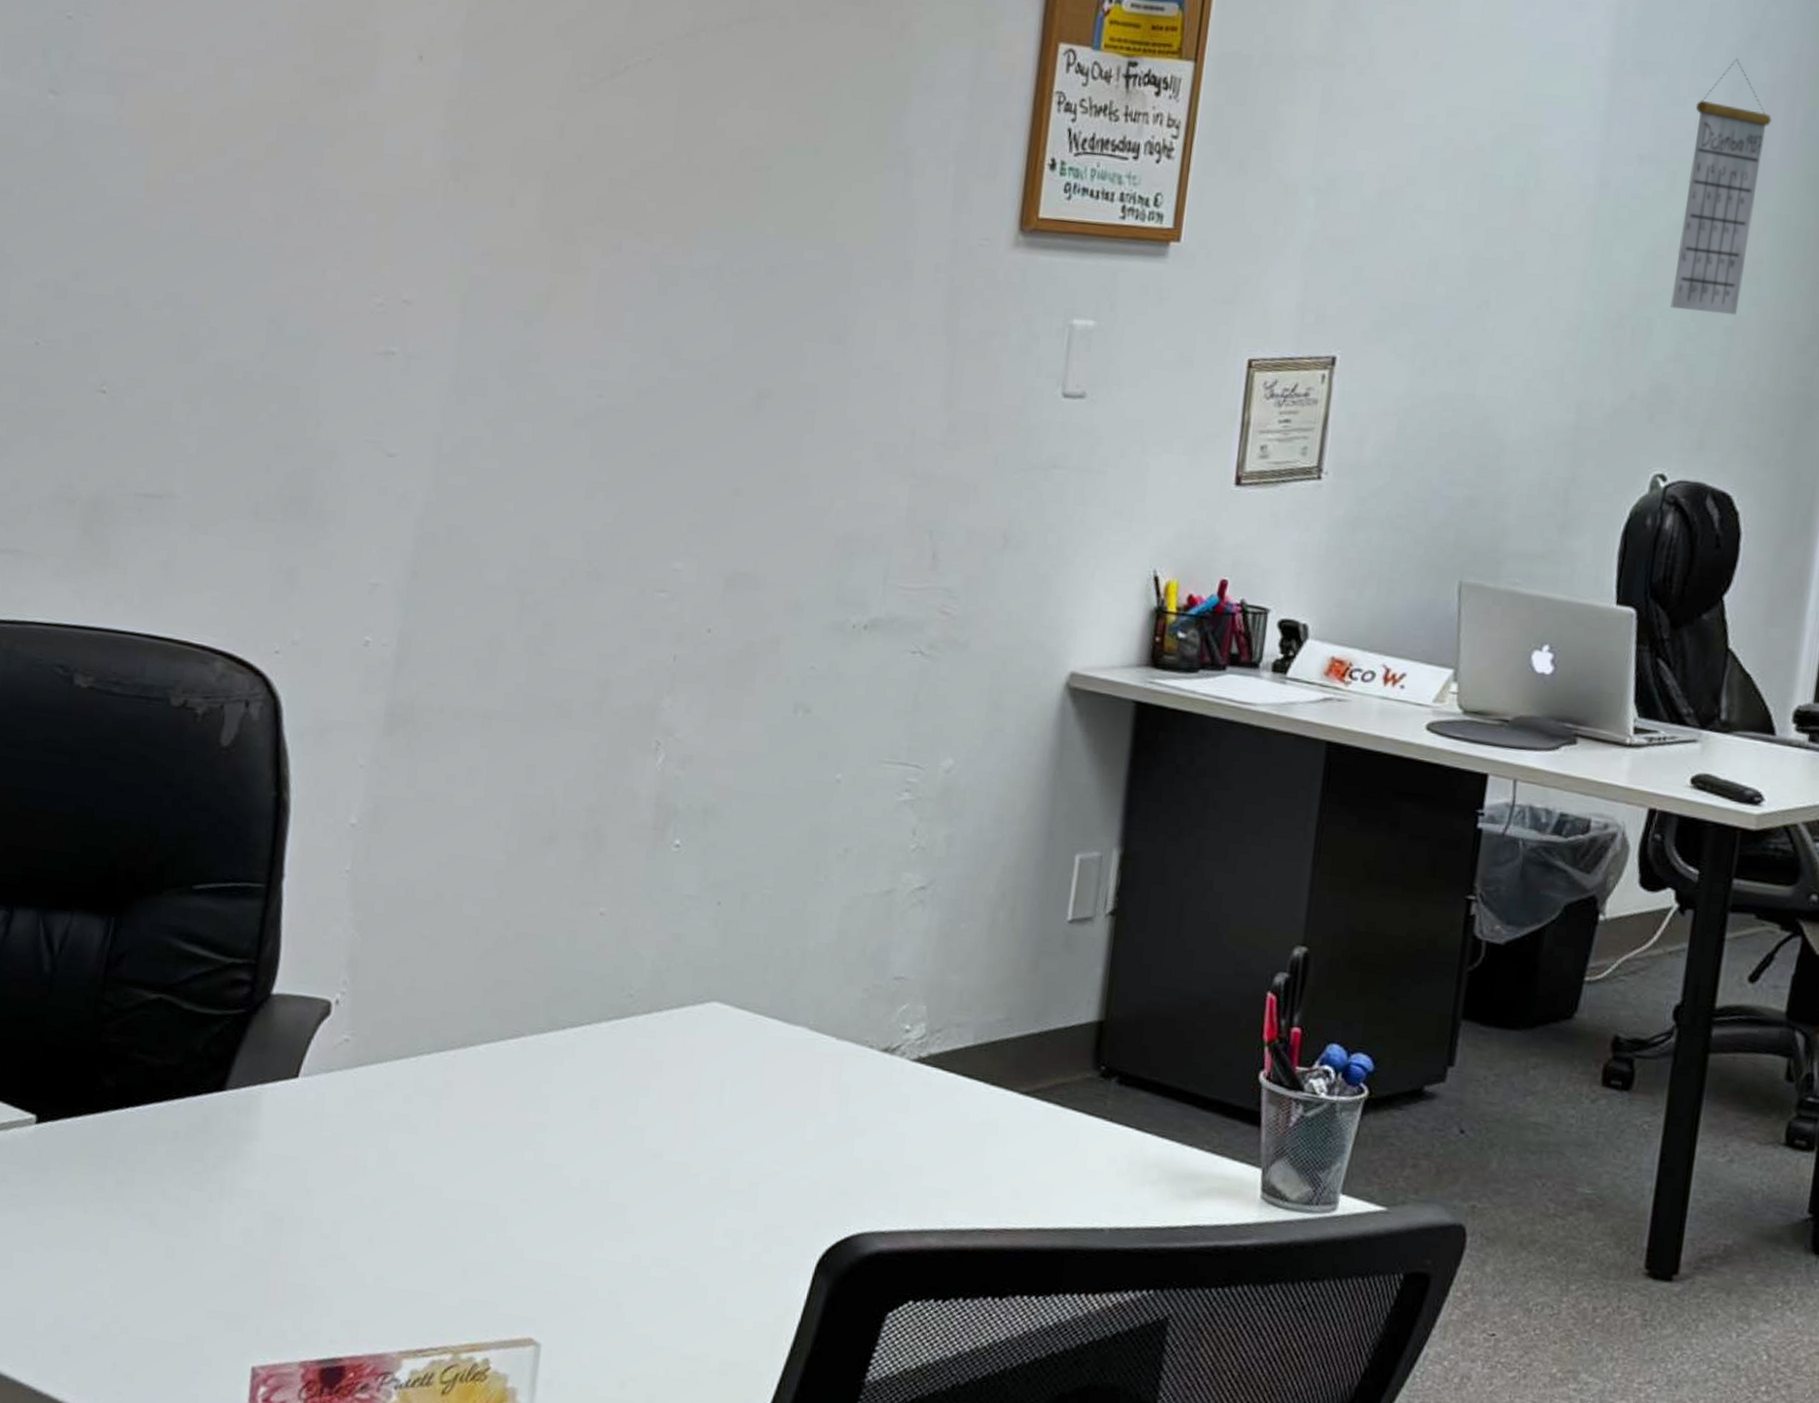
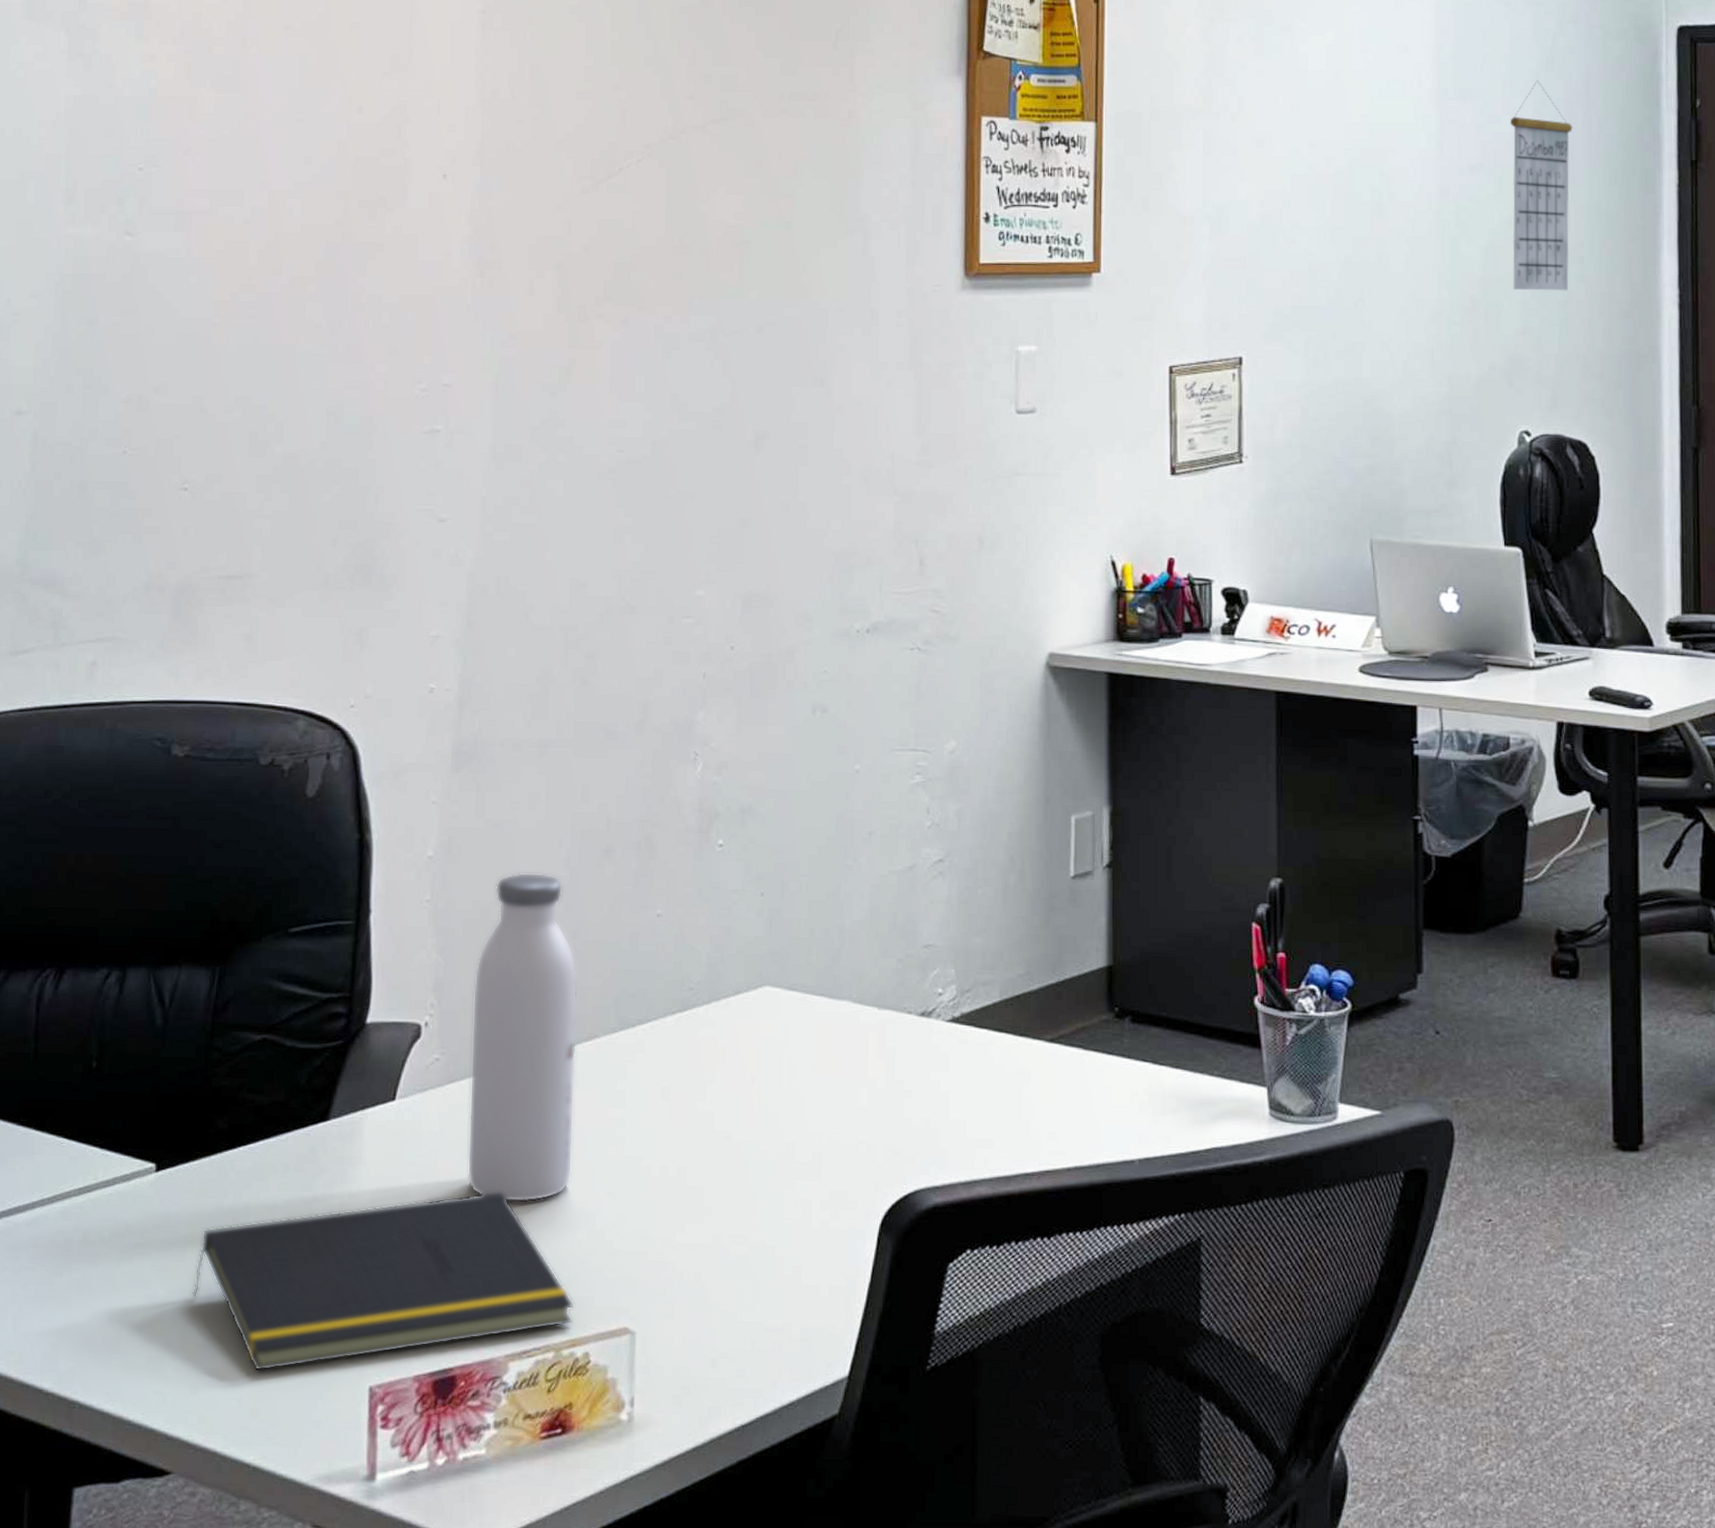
notepad: none [68,1183,477,1339] -> present [191,1192,574,1372]
water bottle: none [370,851,508,1200] -> present [467,872,578,1203]

